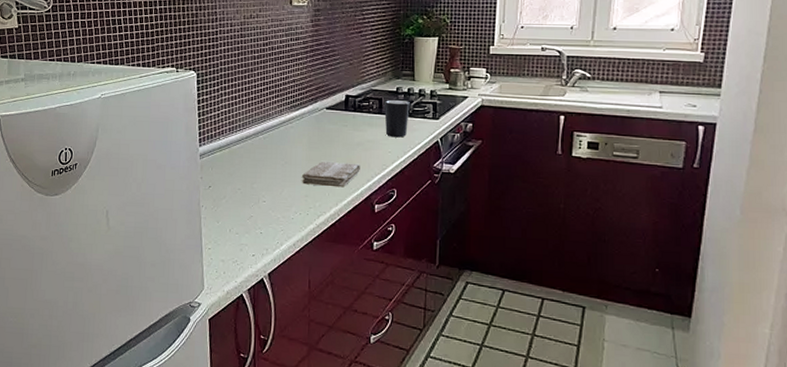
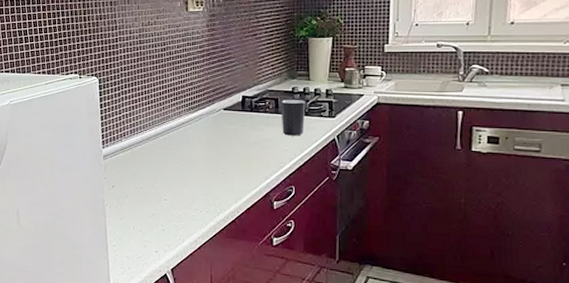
washcloth: present [302,162,360,188] -> none [202,161,258,185]

